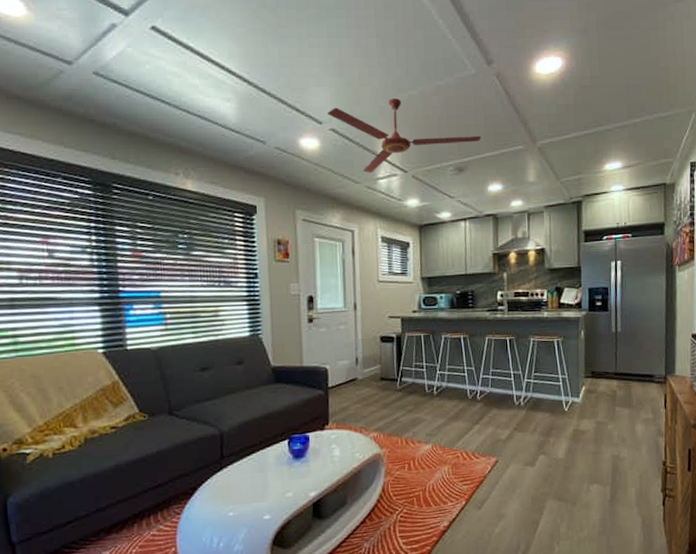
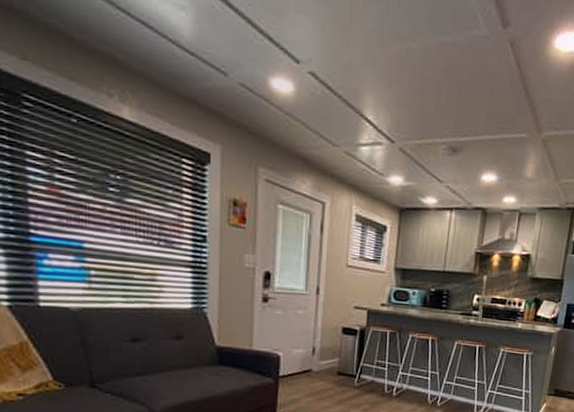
ceiling fan: present [328,98,482,174] -> none [308,45,483,137]

